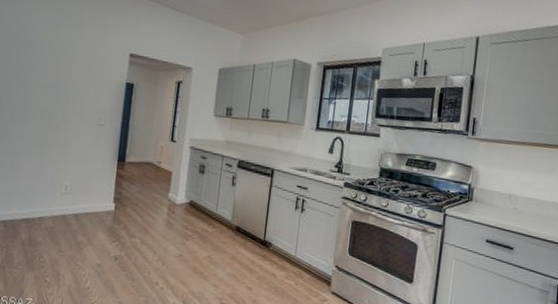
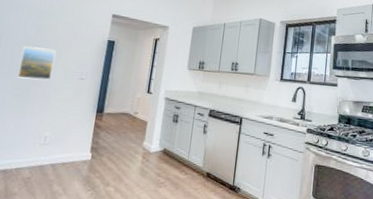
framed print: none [32,88,71,126] -> present [17,46,56,80]

